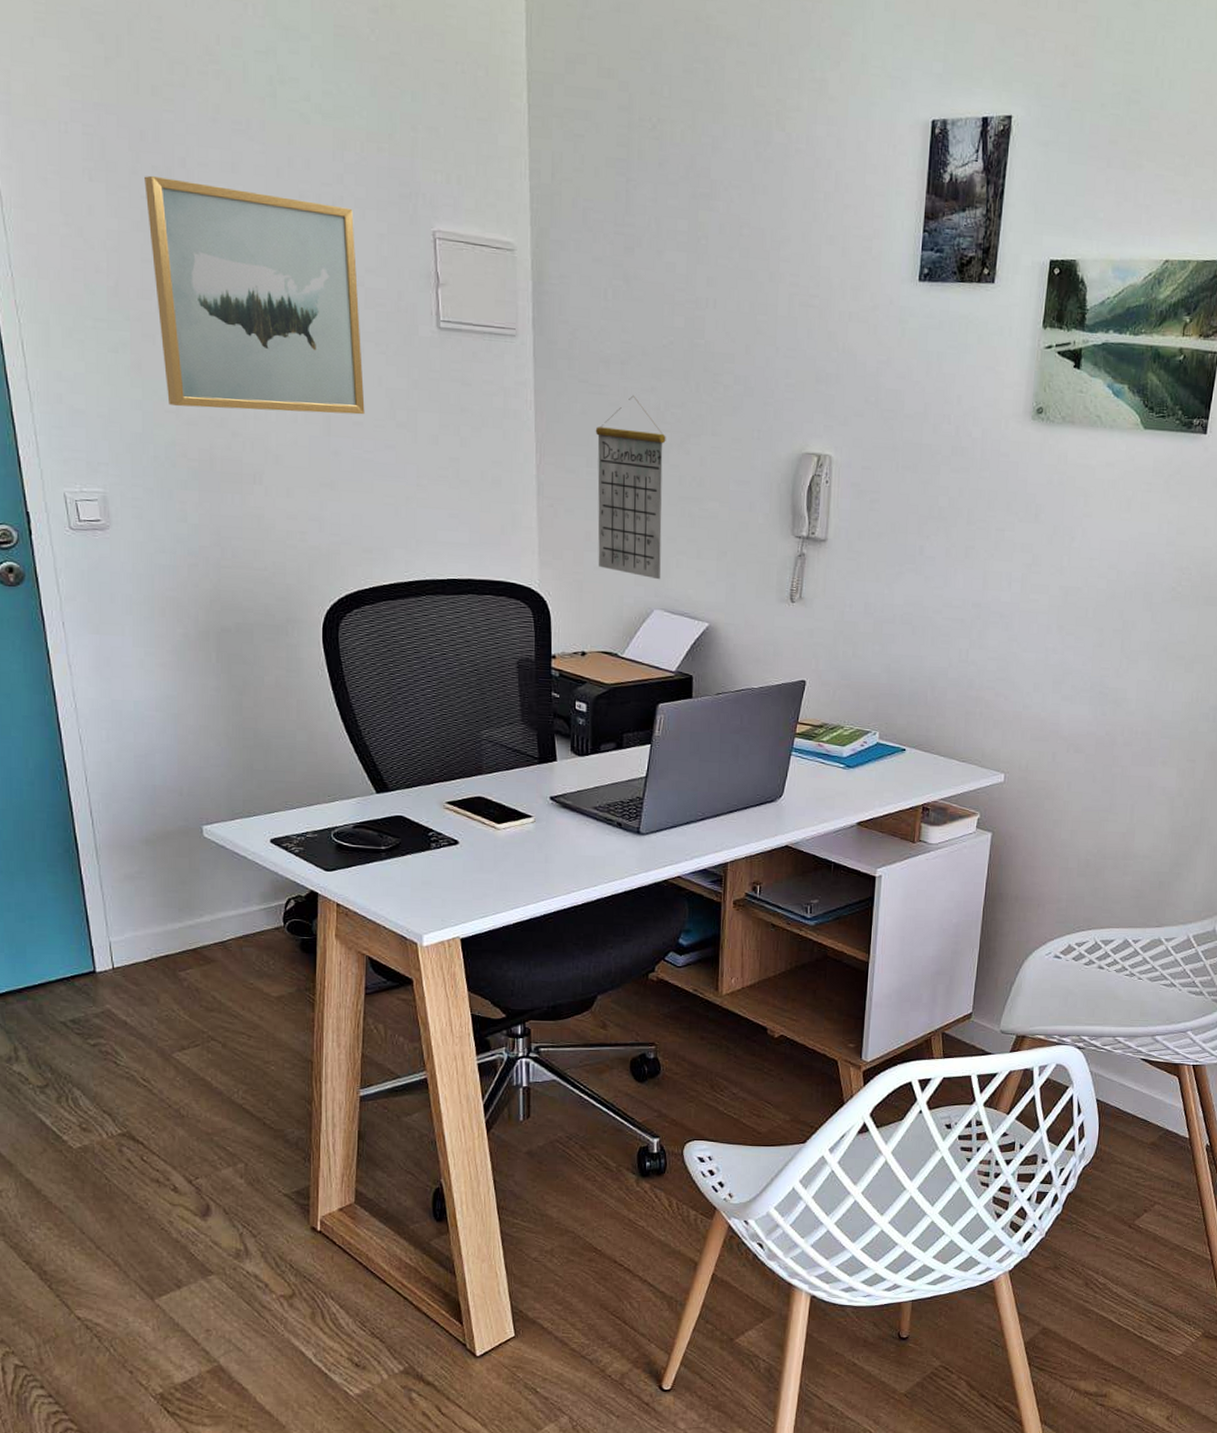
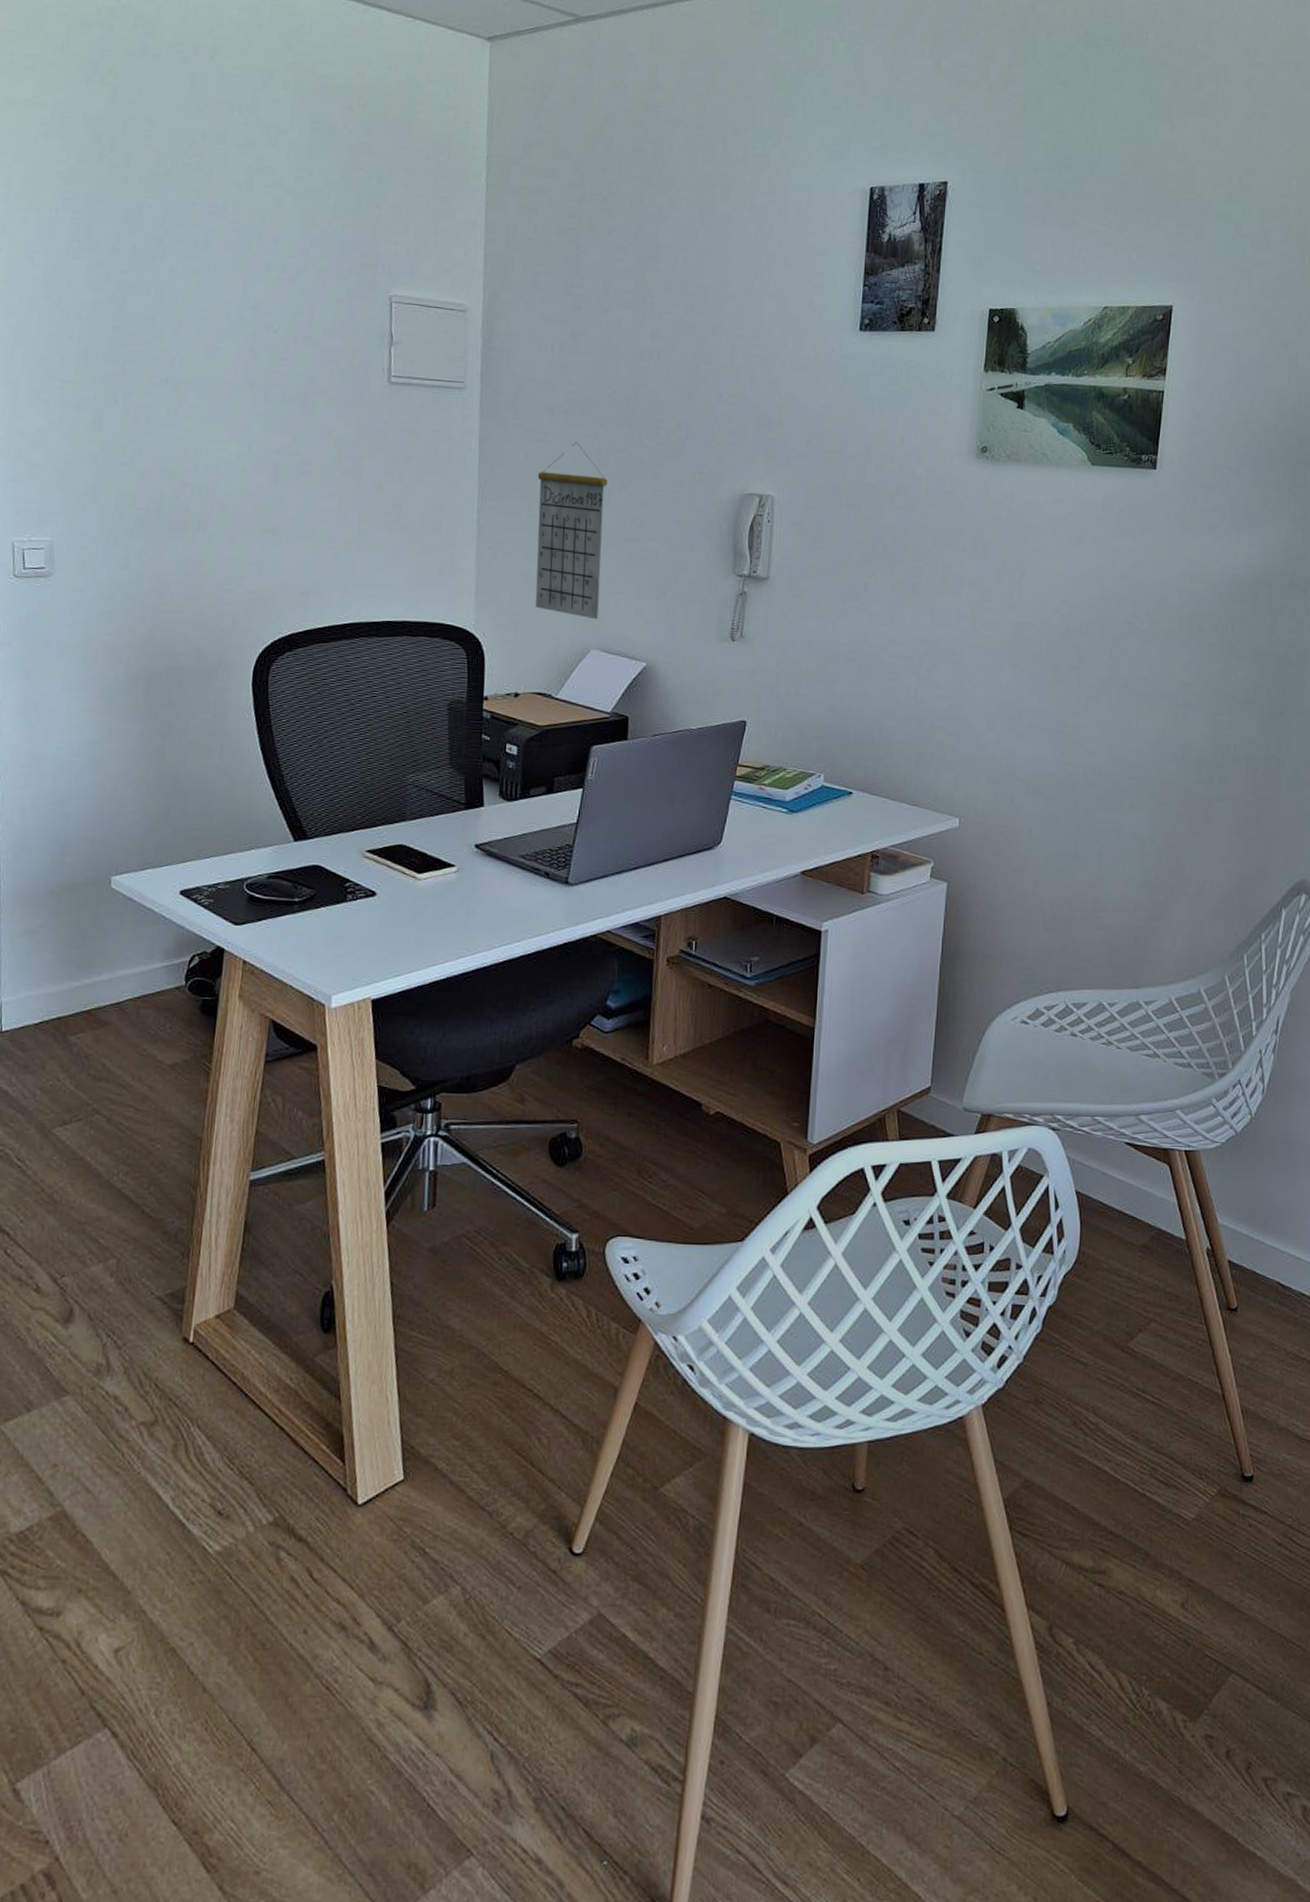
wall art: present [144,175,365,415] -> none [122,253,316,464]

